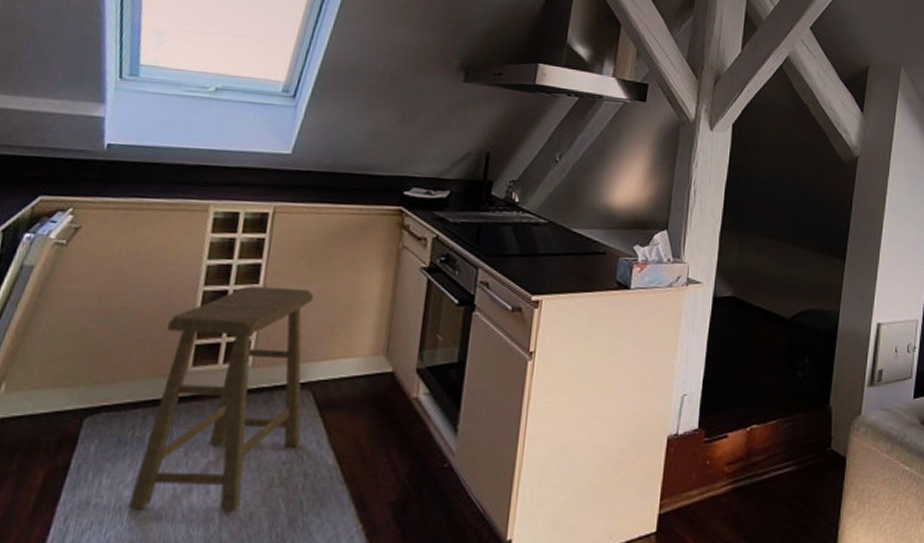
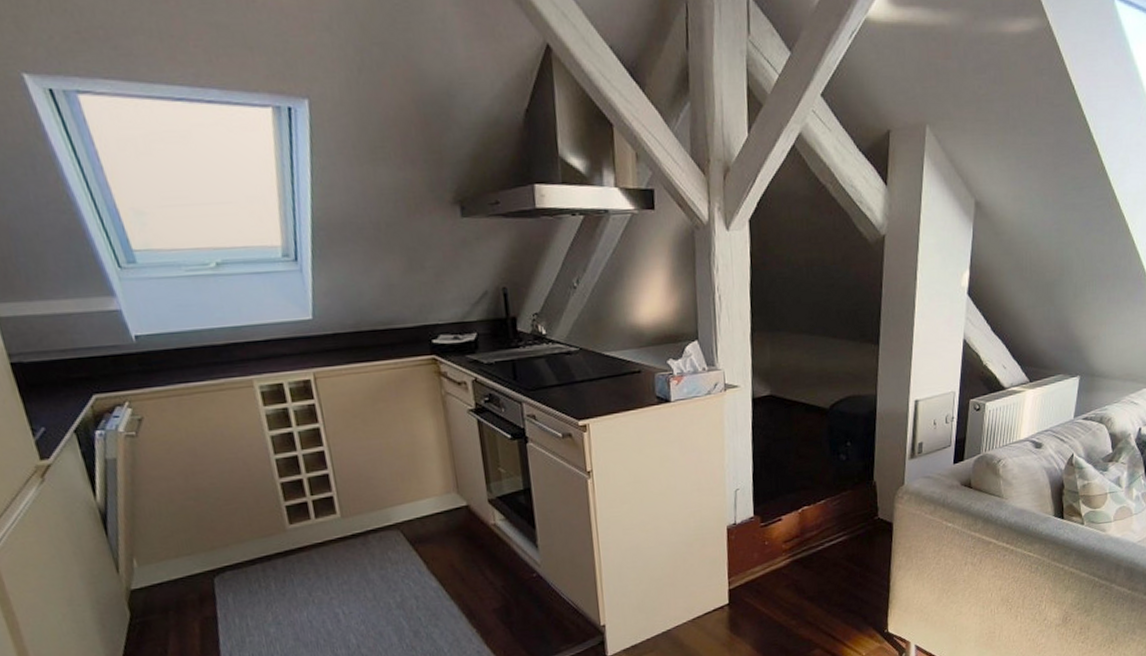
stool: present [128,285,313,511] -> none [254,445,405,642]

